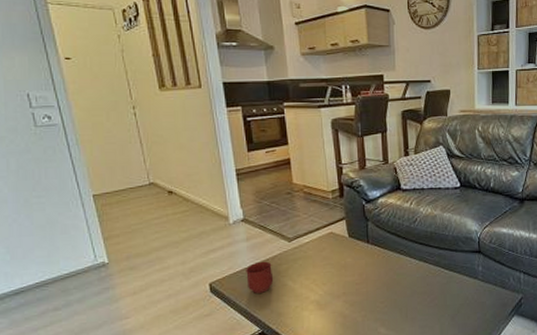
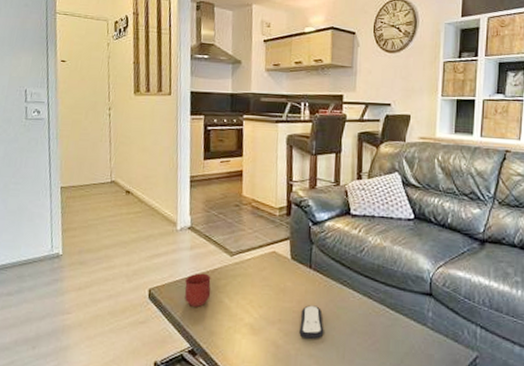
remote control: none [363,276,387,307] -> present [299,305,324,340]

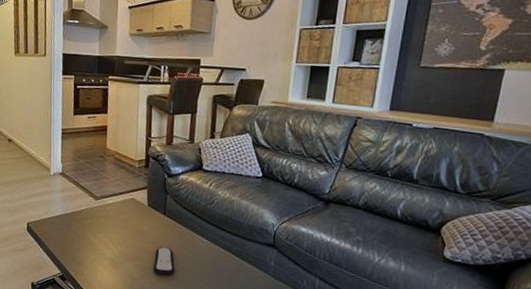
mug: present [184,273,211,307] -> none [56,212,79,241]

